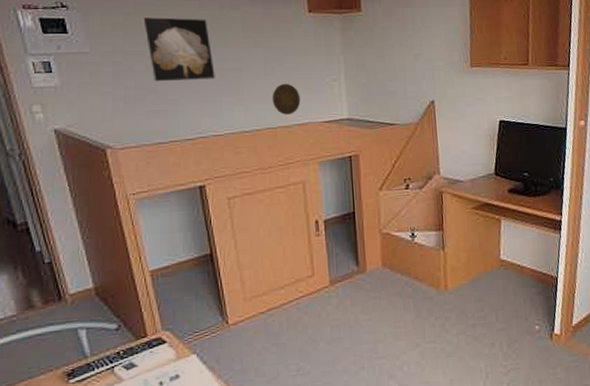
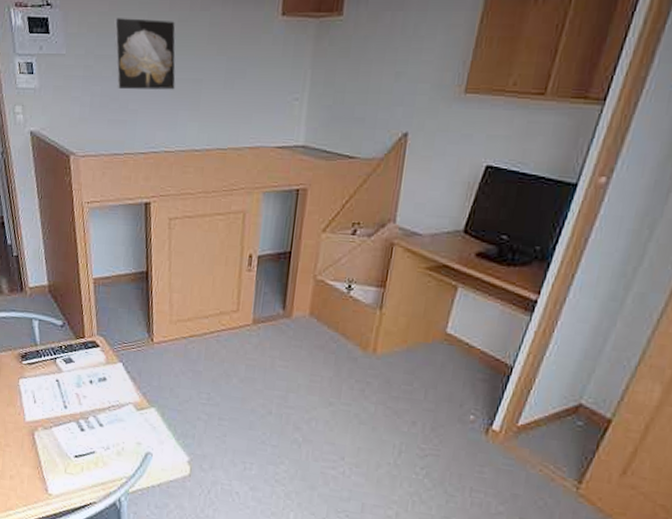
decorative plate: present [272,83,301,115] -> none [226,99,257,136]

